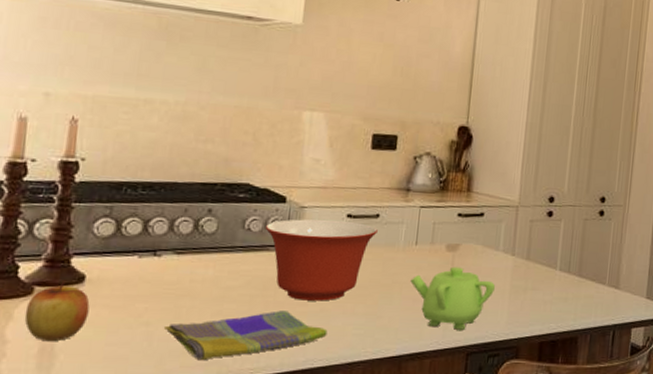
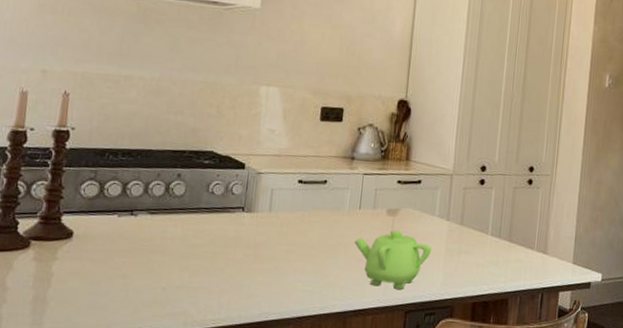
apple: present [24,281,90,341] -> none [22,236,77,289]
dish towel: present [163,310,328,360] -> none [138,267,281,310]
mixing bowl: present [265,218,378,301] -> none [226,183,325,260]

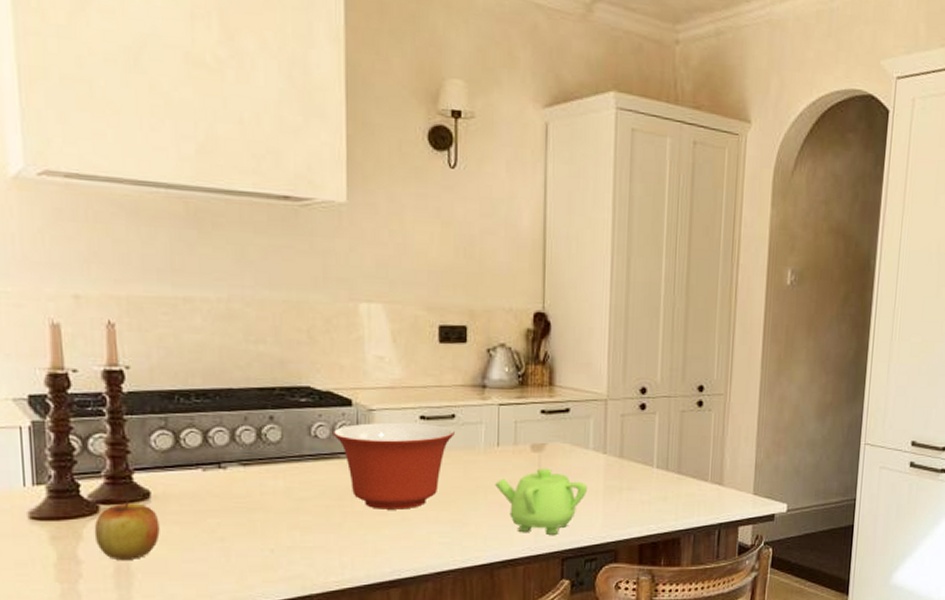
apple: none [22,236,77,289] -> present [94,498,160,559]
mixing bowl: none [226,183,325,260] -> present [332,422,455,510]

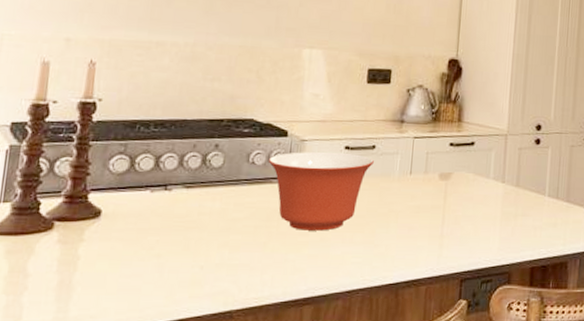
apple: present [94,498,160,559] -> none [45,216,106,273]
teapot: present [495,468,588,535] -> none [405,195,487,257]

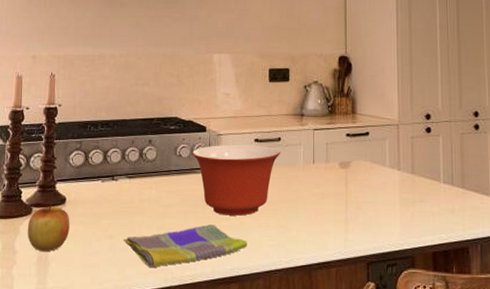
apple: none [45,216,106,273] -> present [27,203,70,251]
dish towel: none [173,241,328,290] -> present [123,224,248,267]

